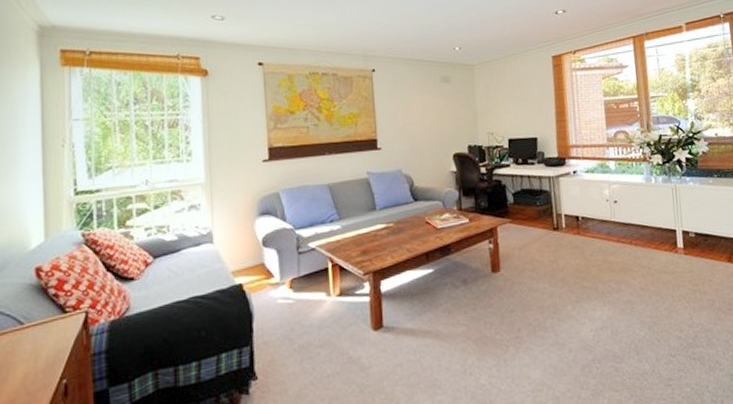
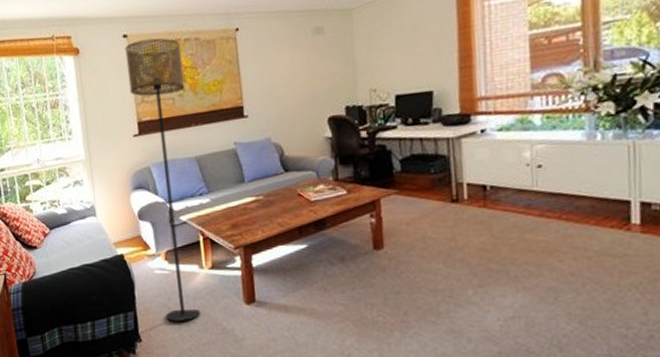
floor lamp: none [259,69,325,354] -> present [125,38,200,322]

